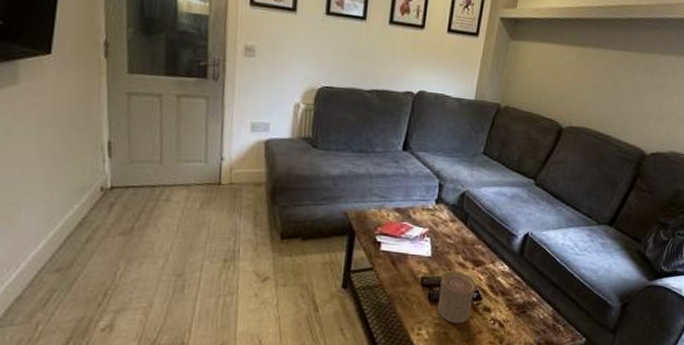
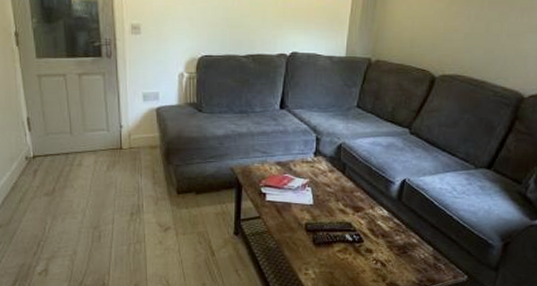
cup: present [437,271,477,323] -> none [321,217,358,264]

